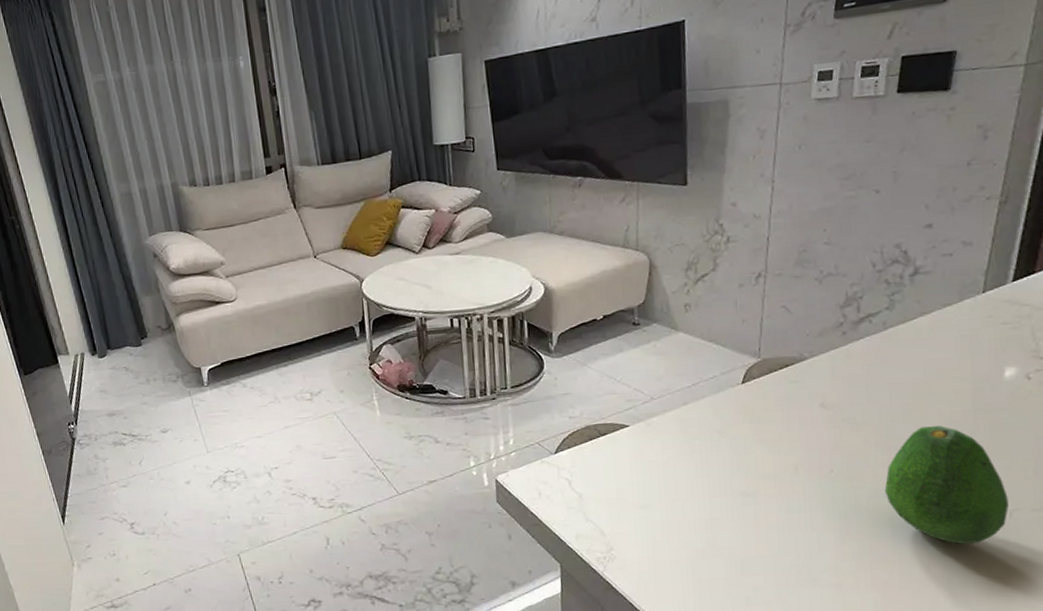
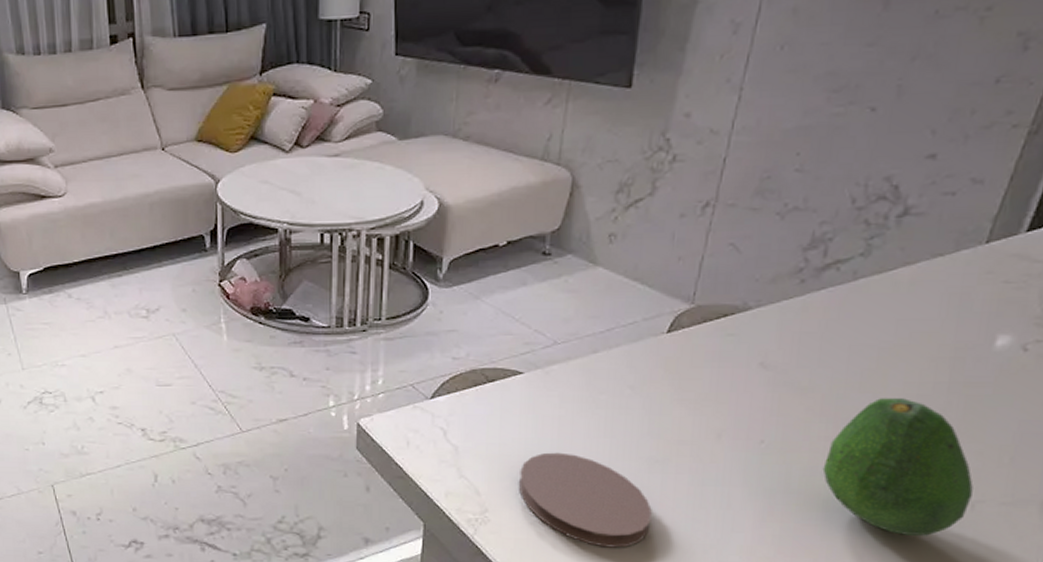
coaster: none [635,493,751,574] -> present [518,452,652,548]

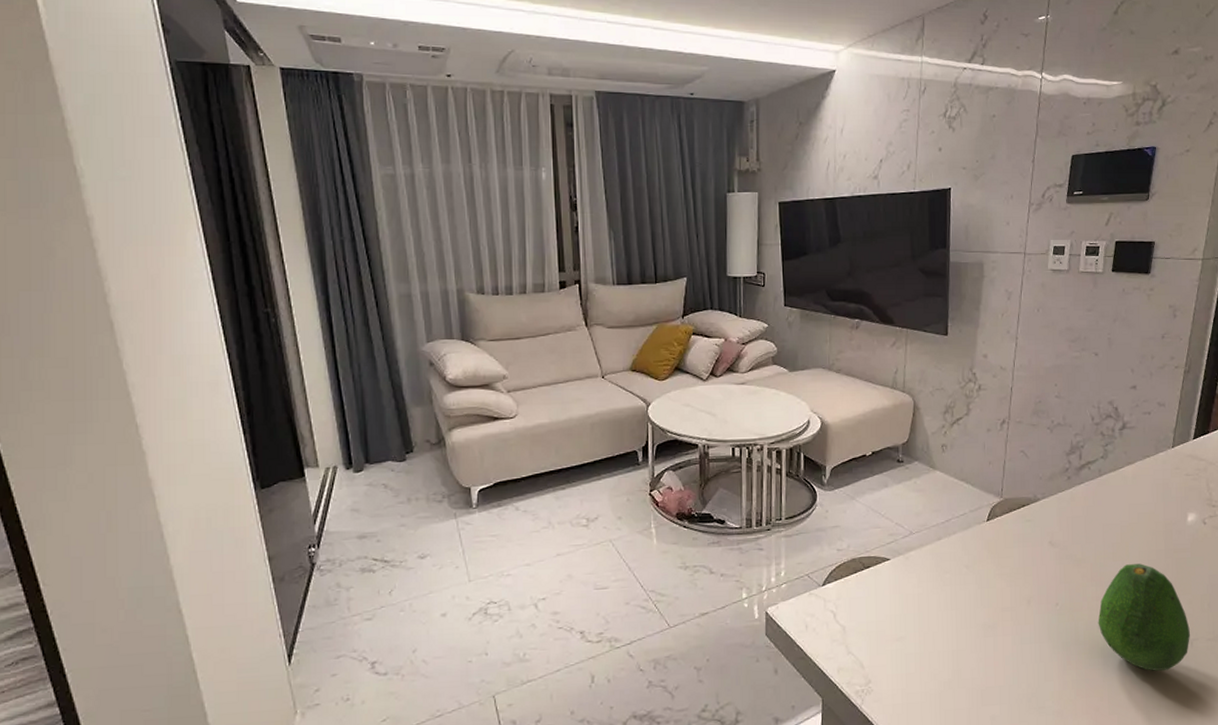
coaster: present [518,452,652,548] -> none [892,625,990,705]

